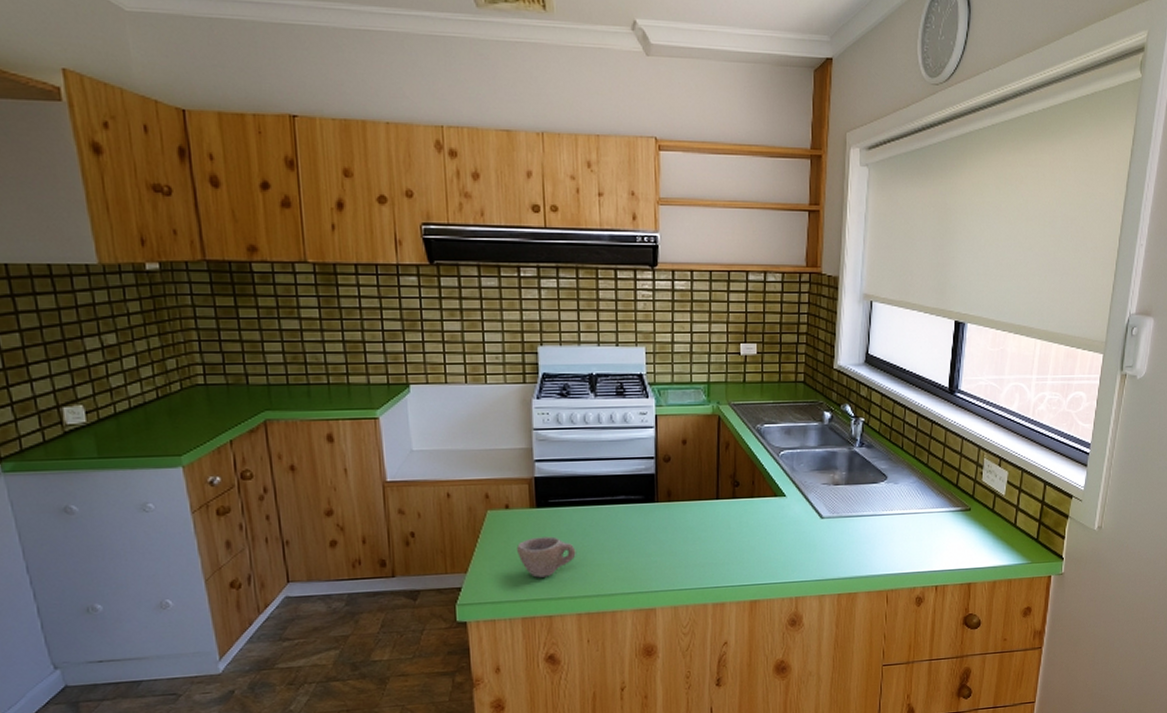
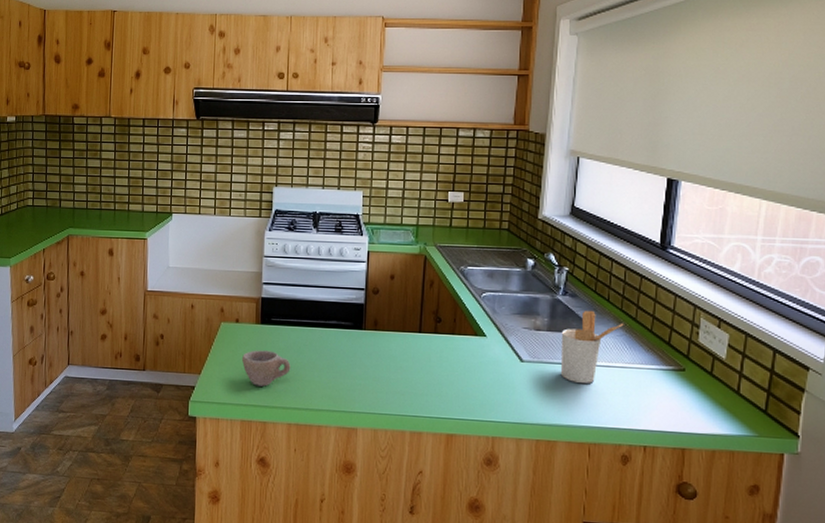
utensil holder: none [859,459,917,534] -> present [560,310,624,384]

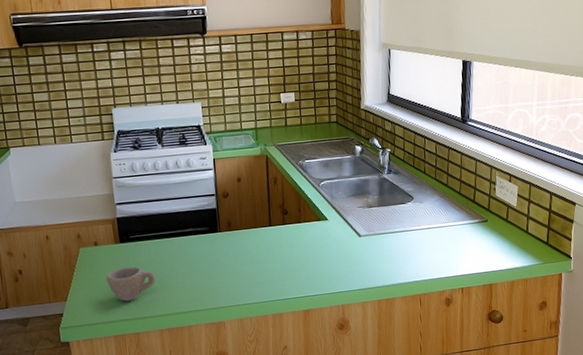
utensil holder: present [560,310,624,384] -> none [390,183,439,247]

